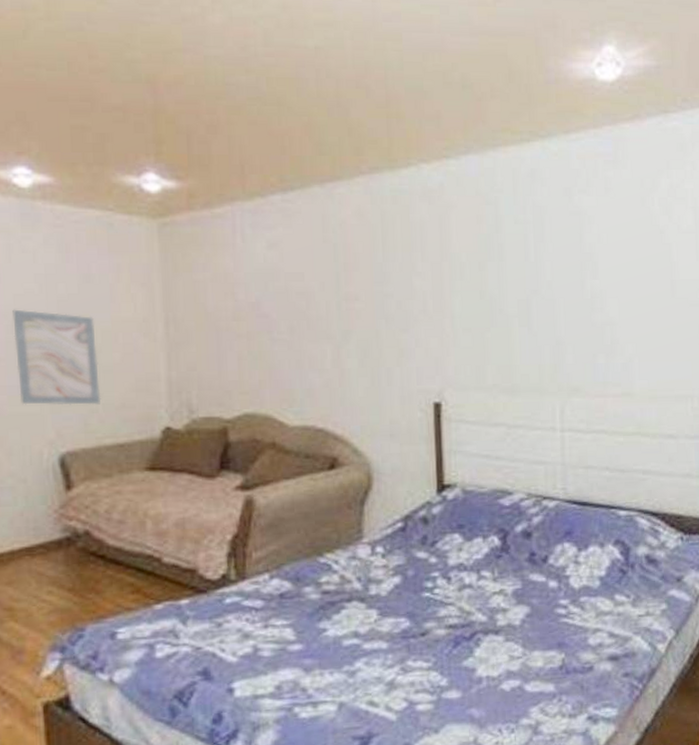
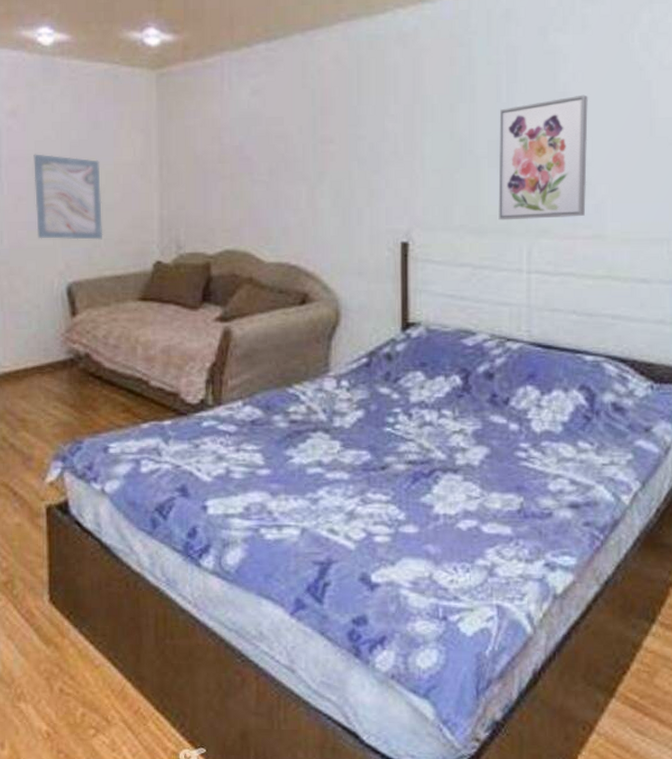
wall art: none [528,256,615,380] -> present [498,94,588,220]

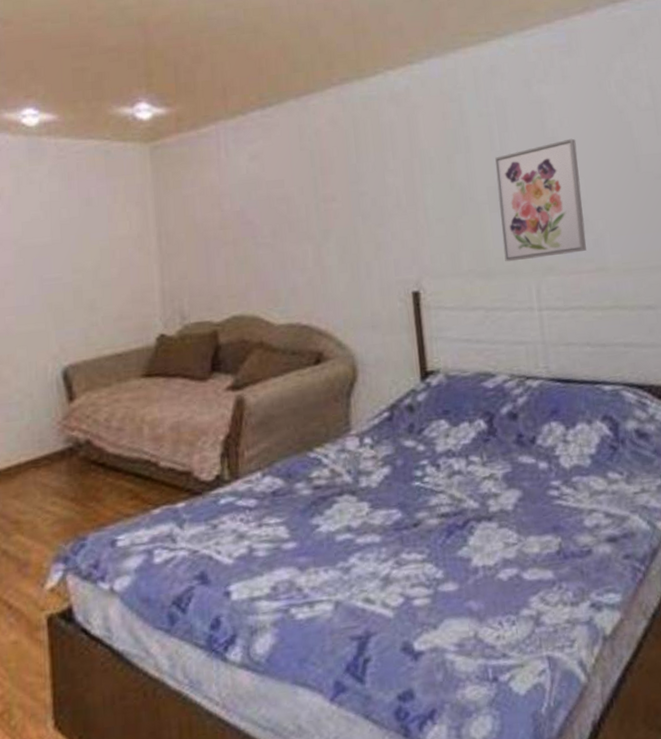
wall art: present [34,154,103,240] -> none [21,235,101,324]

